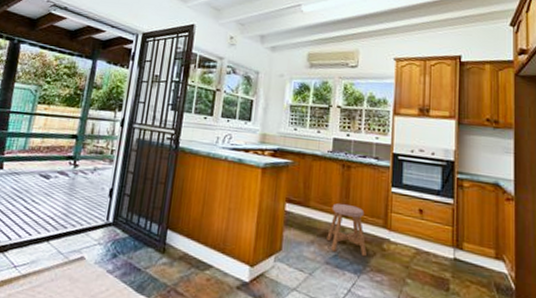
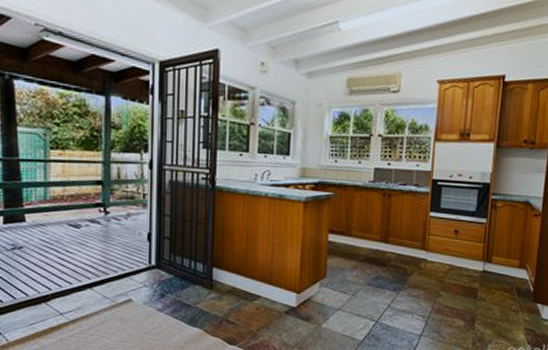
stool: present [327,203,367,257] -> none [368,230,405,276]

